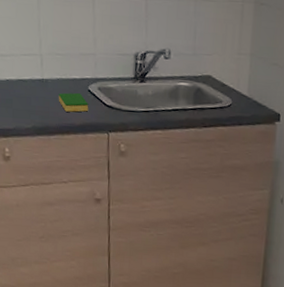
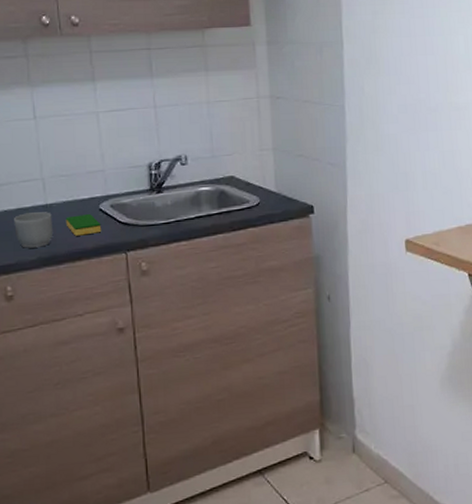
mug: none [14,84,47,117] -> present [14,212,54,248]

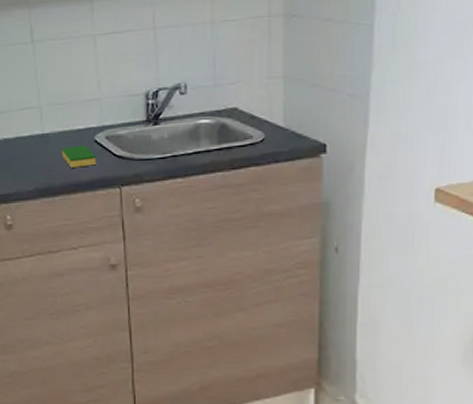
mug: present [14,212,54,248] -> none [13,141,50,178]

